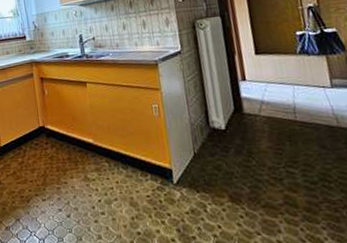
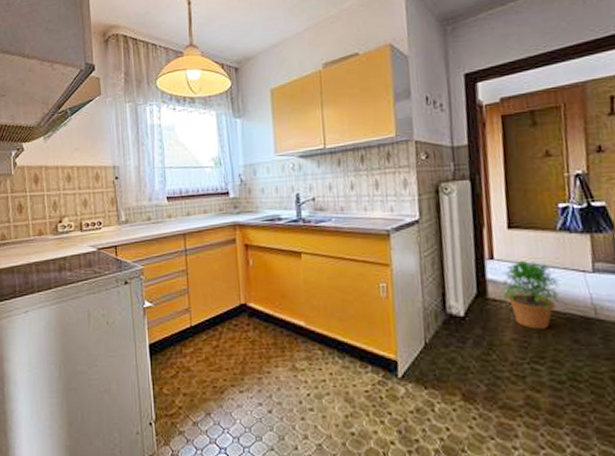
potted plant: none [253,80,306,138] -> present [501,260,561,329]

